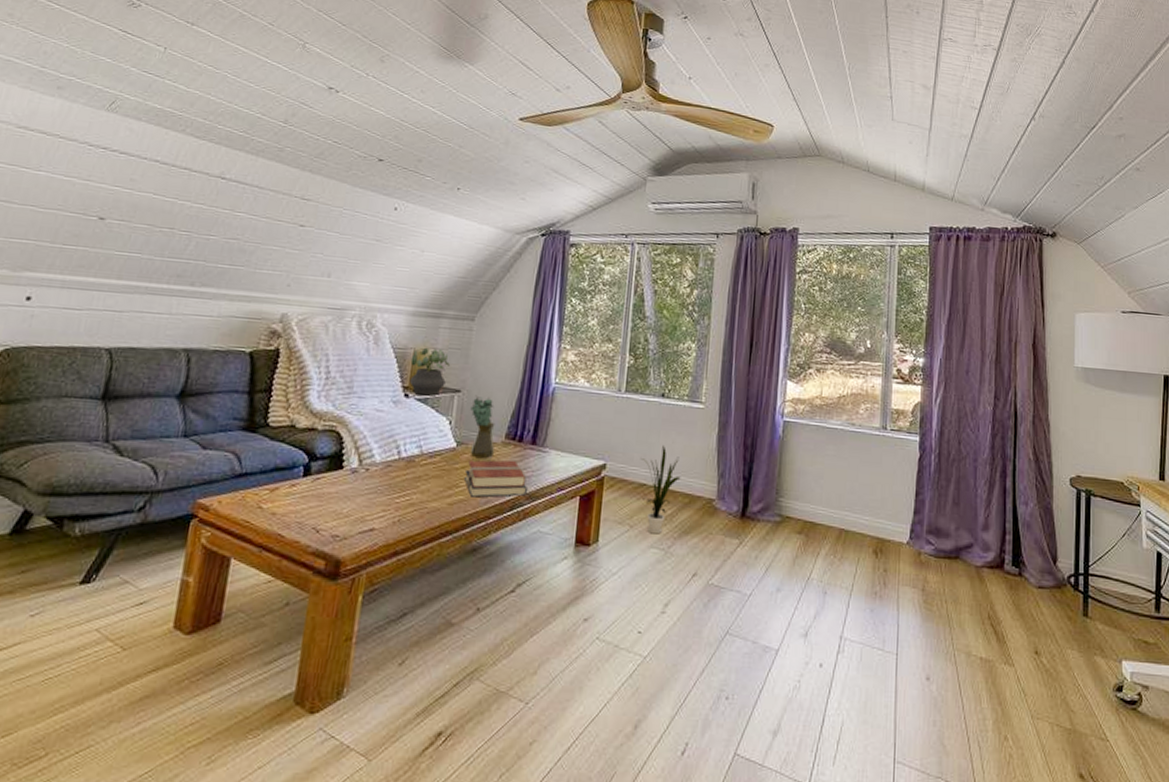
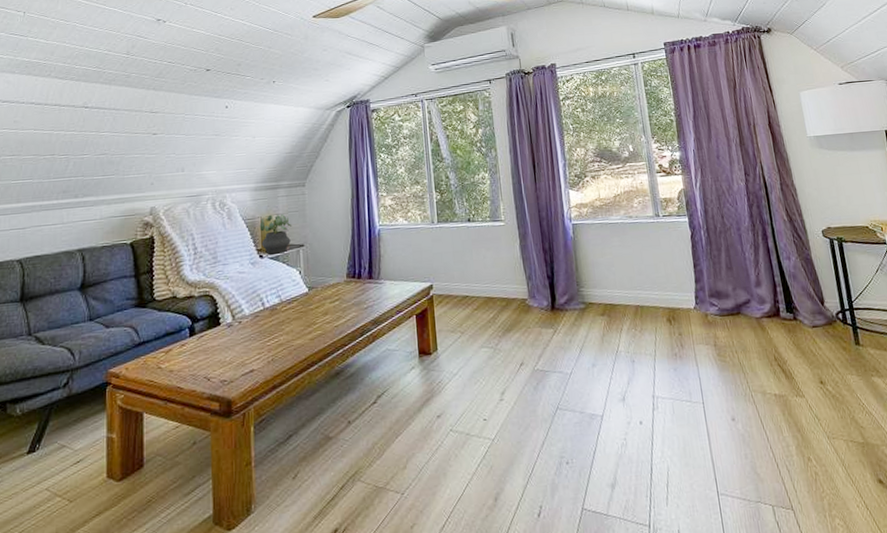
books: present [464,460,527,498] -> none [319,294,372,331]
vase: present [469,395,495,463] -> none [314,246,341,301]
house plant: present [640,444,681,535] -> none [459,261,496,336]

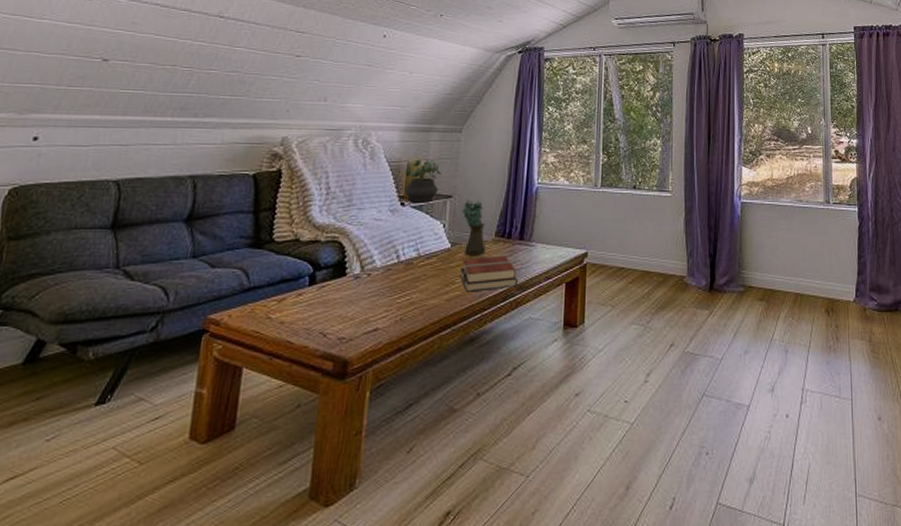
vase: none [314,246,341,301] -> present [462,199,487,260]
books: none [319,294,372,331] -> present [460,255,518,292]

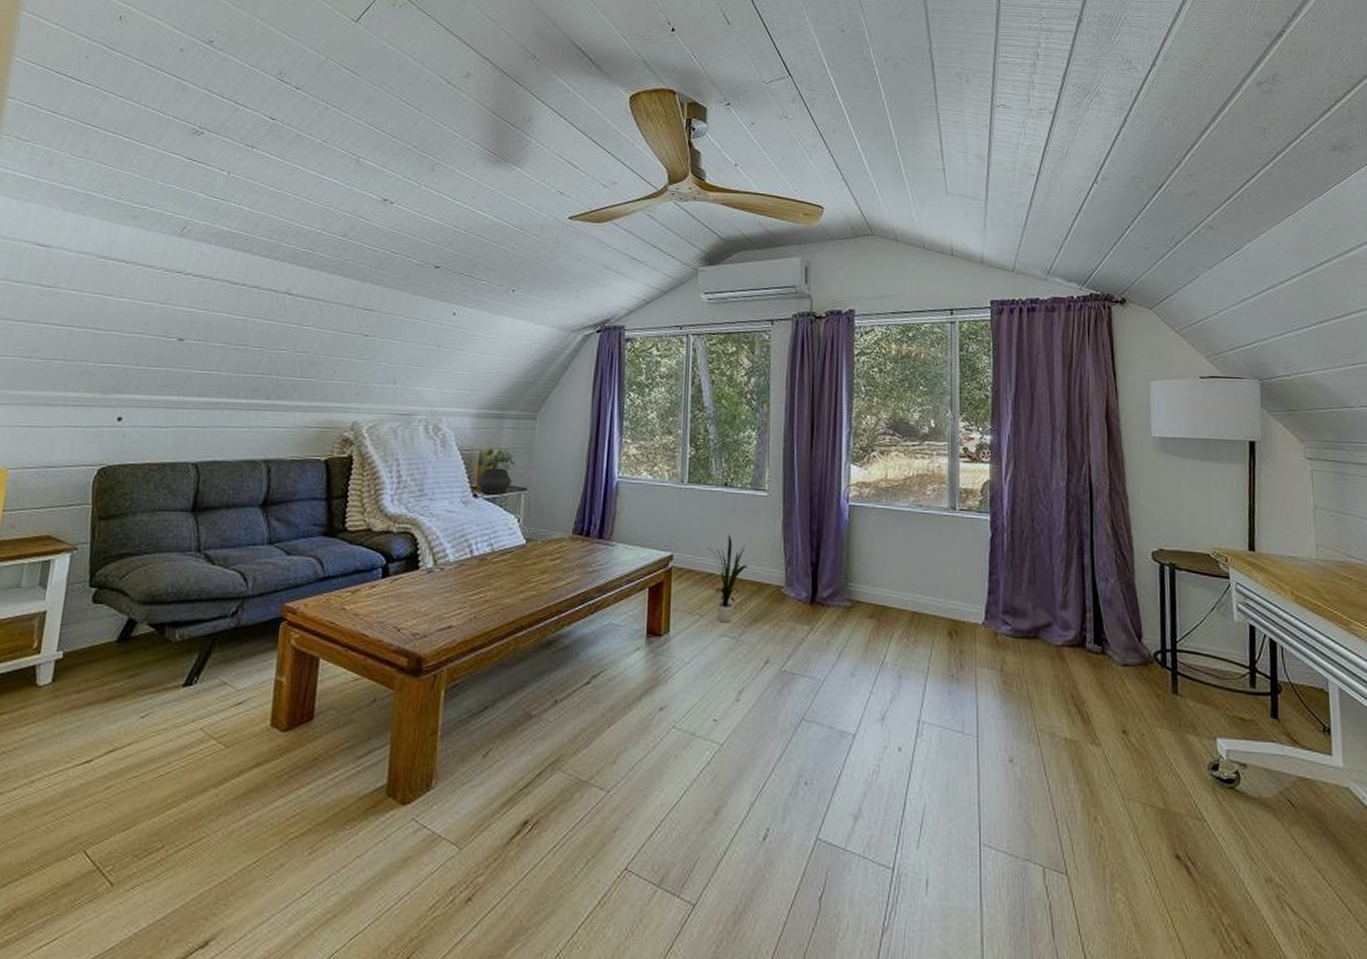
books: present [460,255,518,292] -> none [536,554,597,593]
vase: present [462,199,487,260] -> none [537,492,564,558]
house plant: none [617,231,655,312] -> present [706,534,748,623]

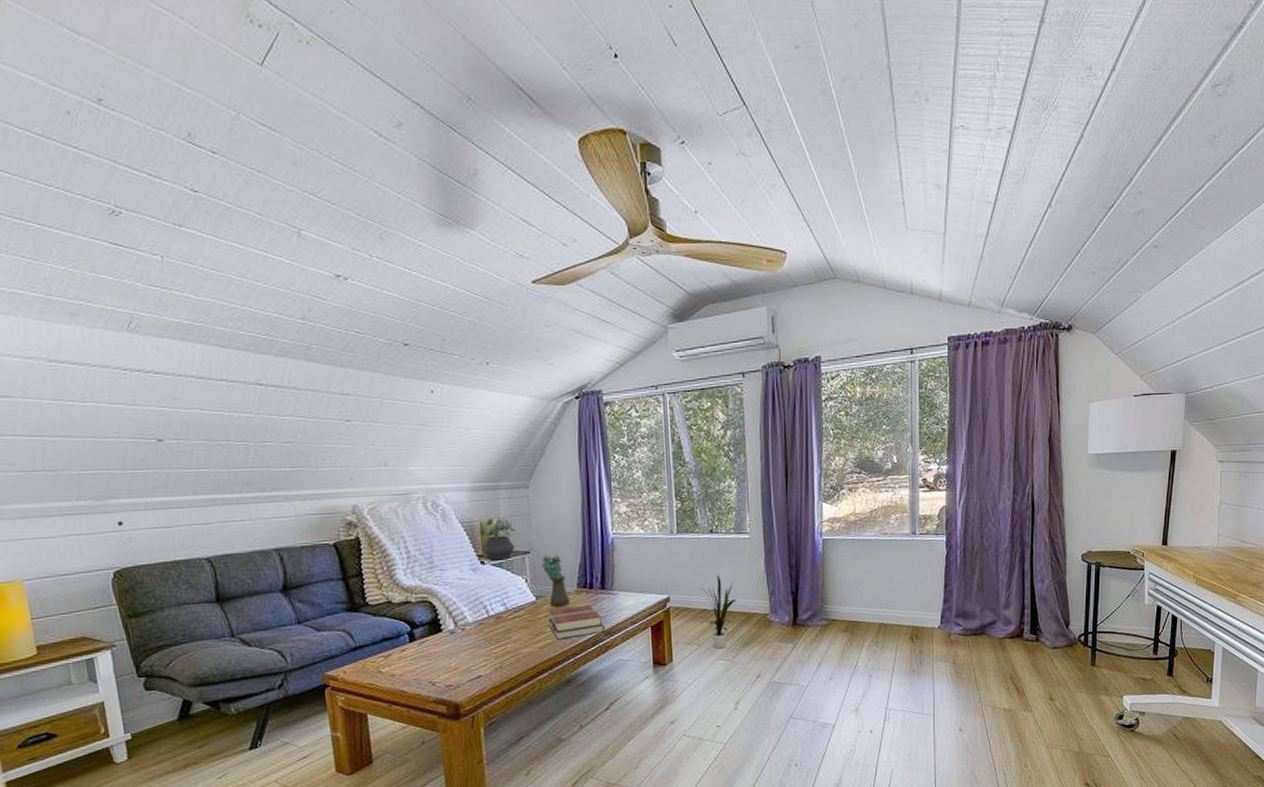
books: none [536,554,597,593] -> present [548,604,605,640]
vase: none [537,492,564,558] -> present [541,554,571,611]

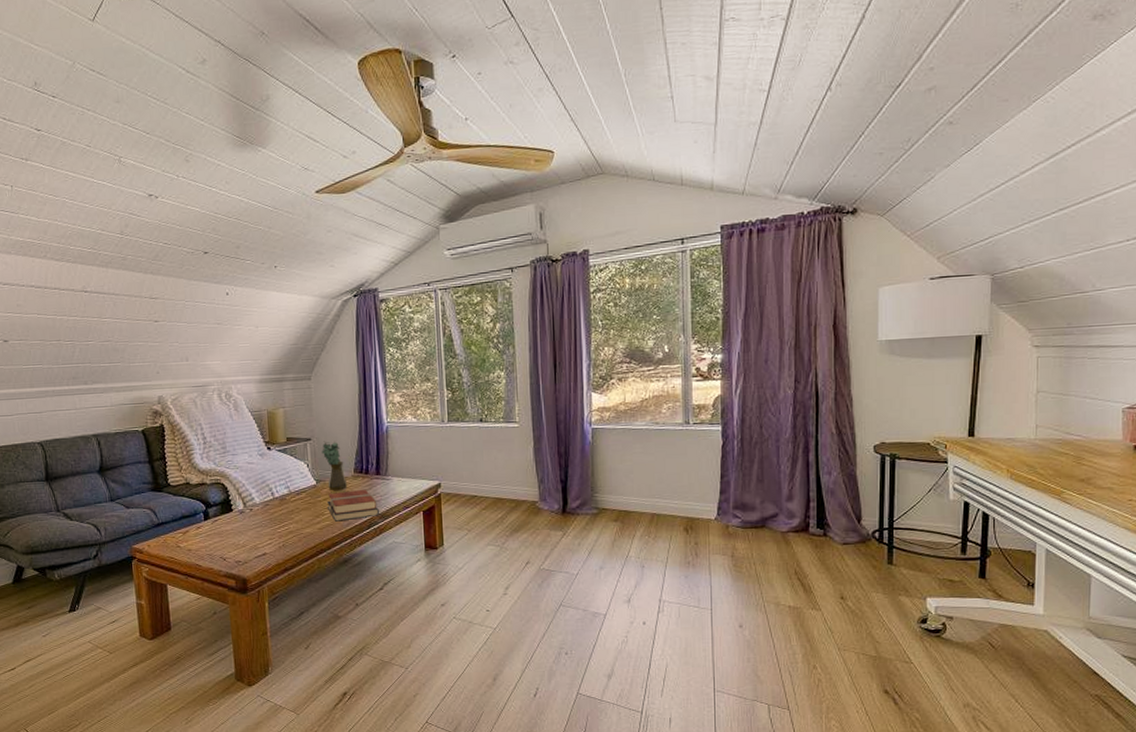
potted plant: present [479,517,516,561] -> none [266,407,299,447]
house plant: present [699,574,737,649] -> none [469,462,506,535]

